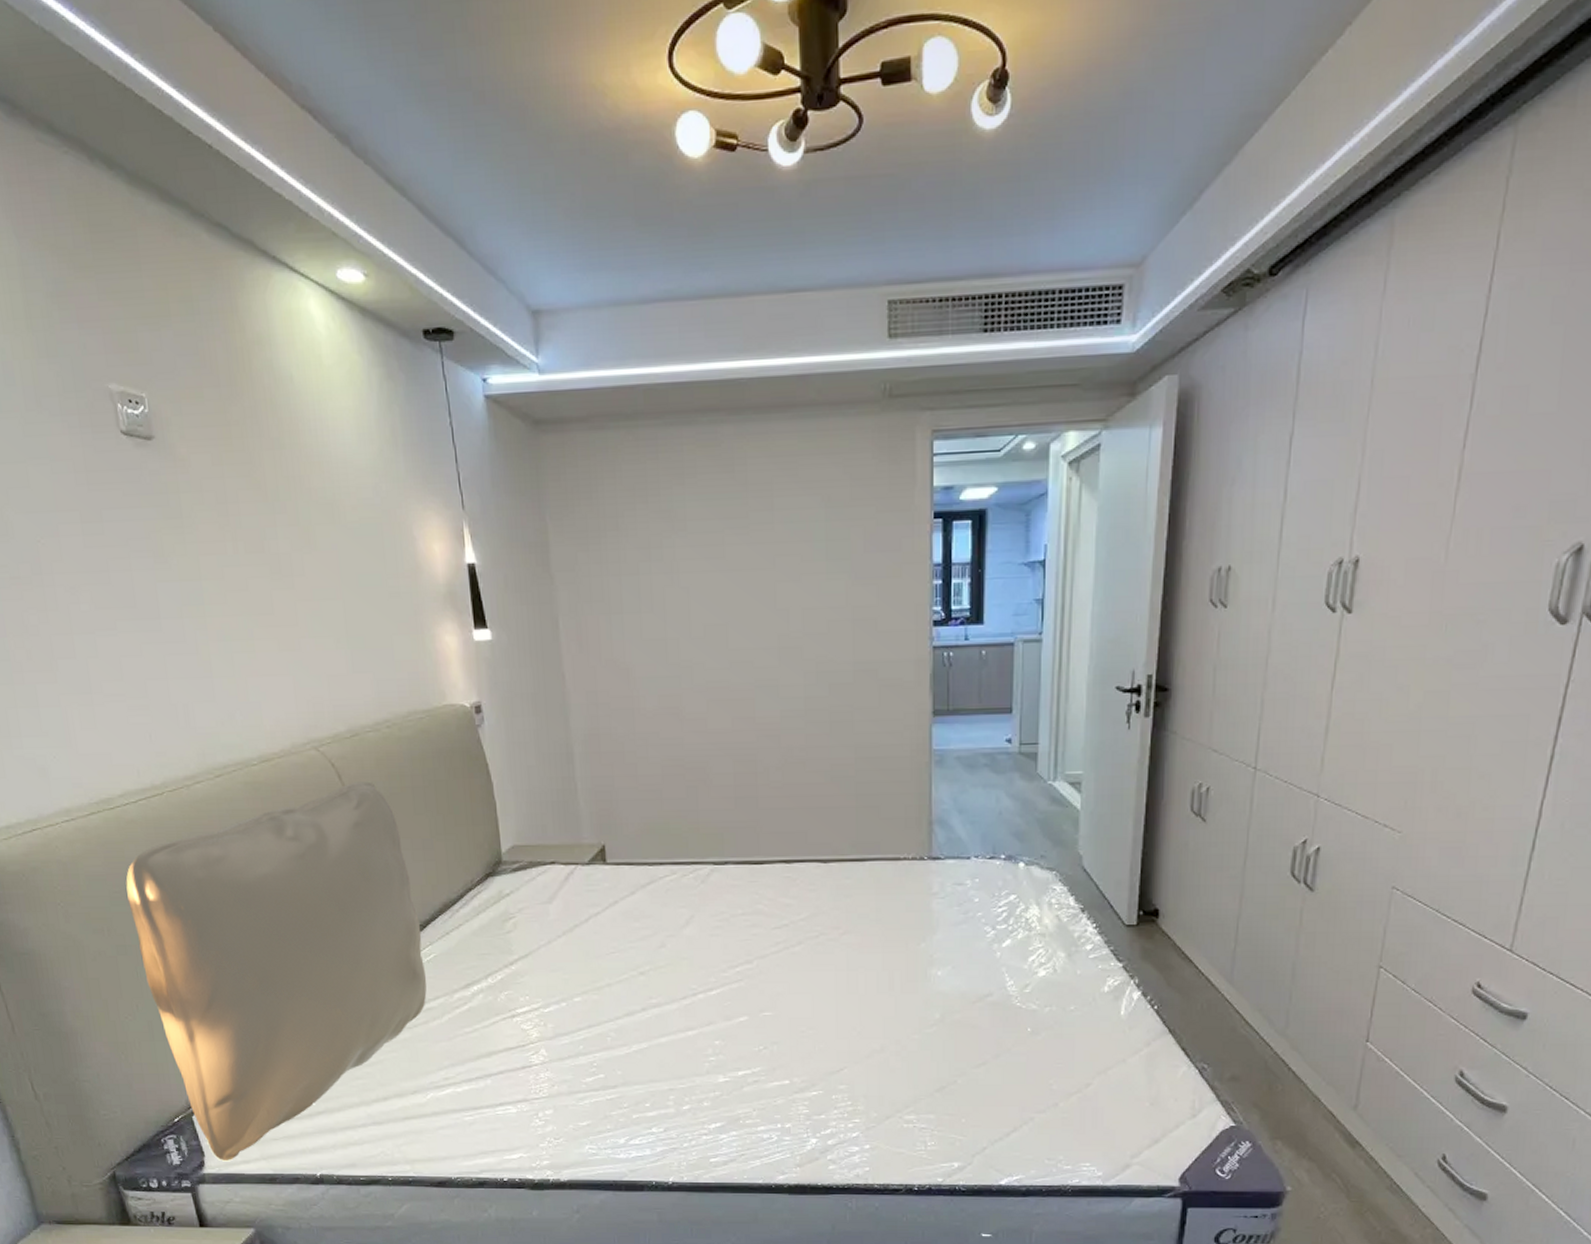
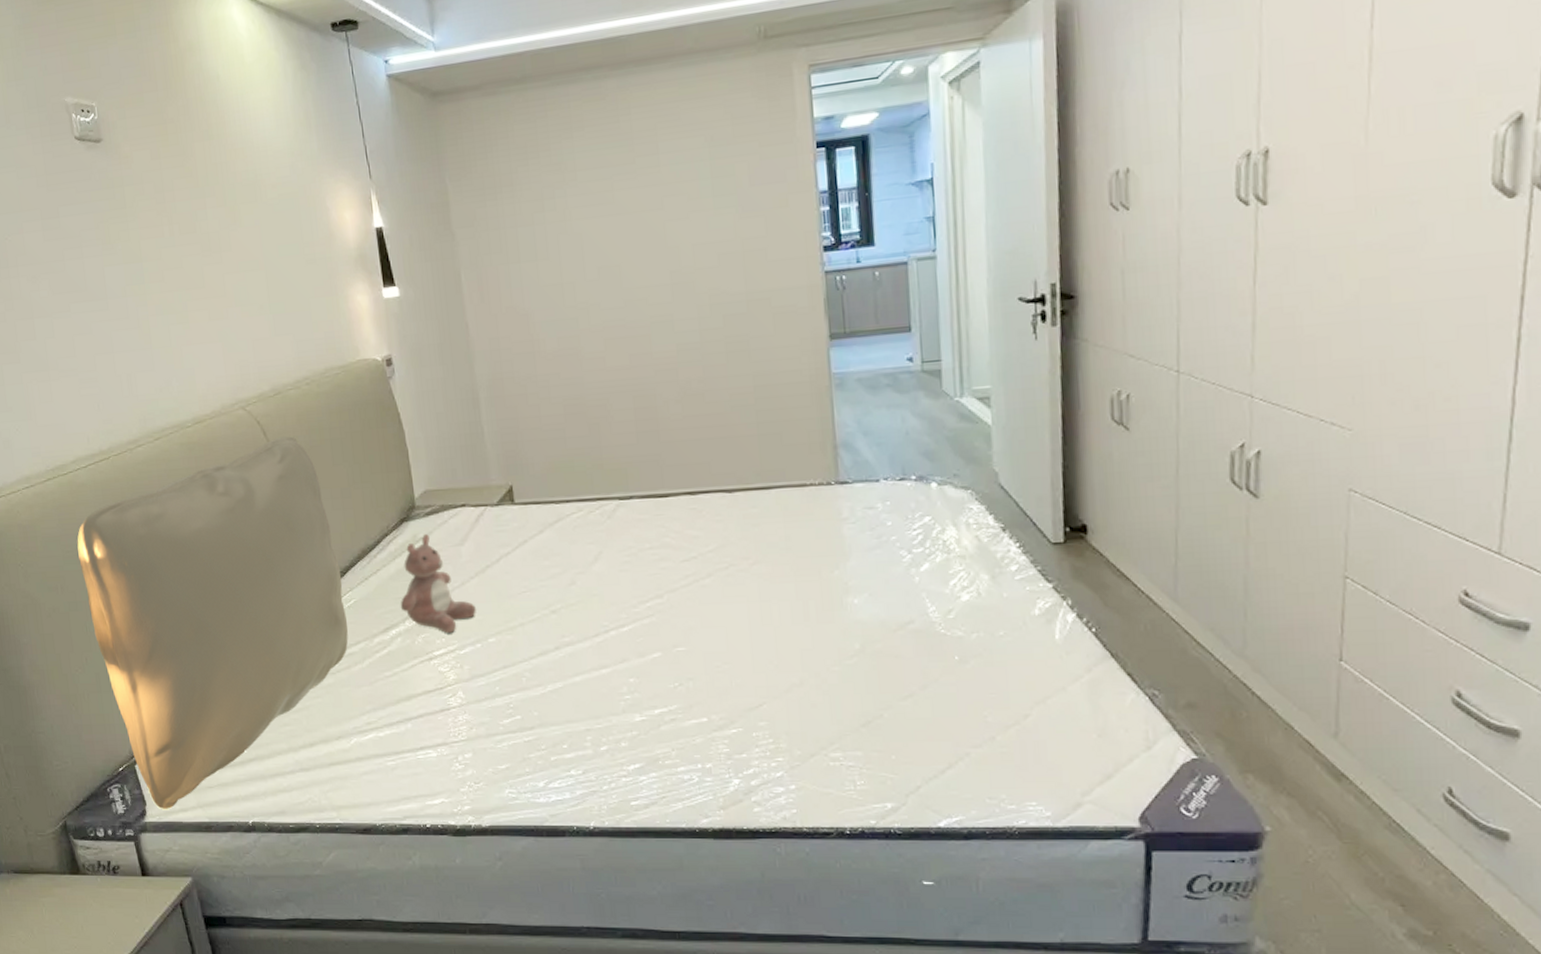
stuffed animal: none [483,890,562,992] -> present [400,534,476,634]

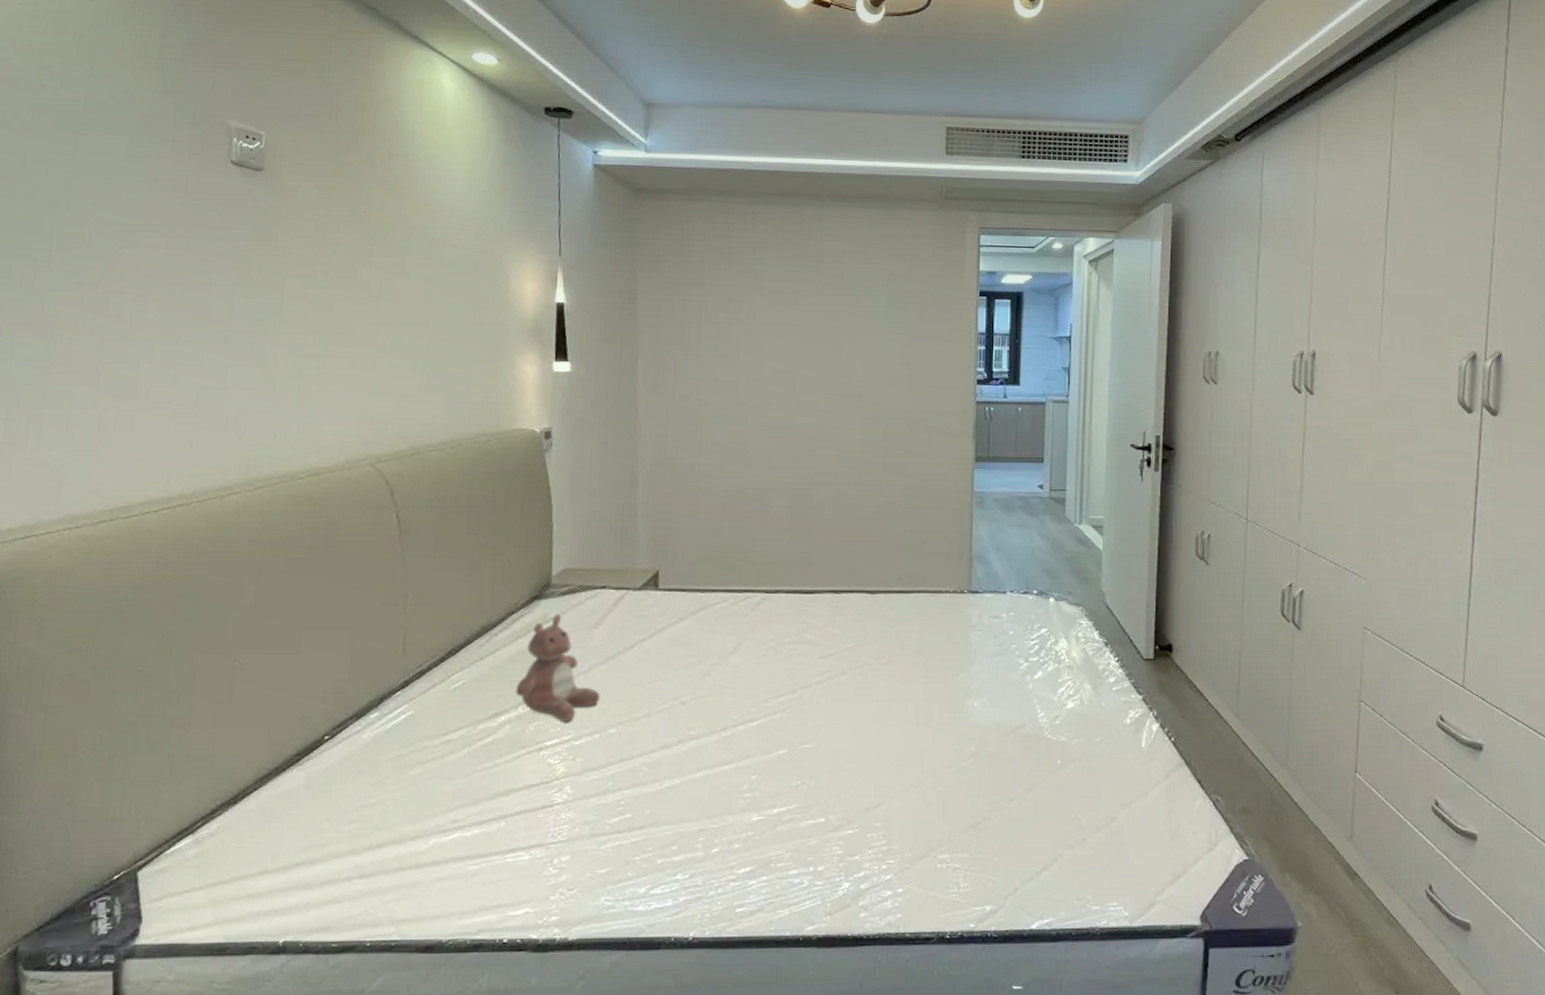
pillow: present [77,436,349,809] -> none [120,499,453,927]

